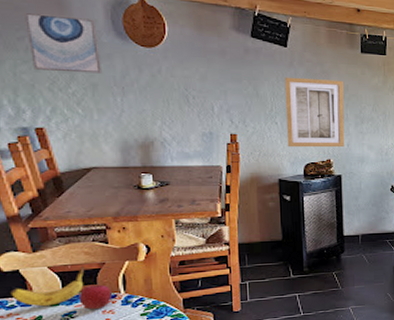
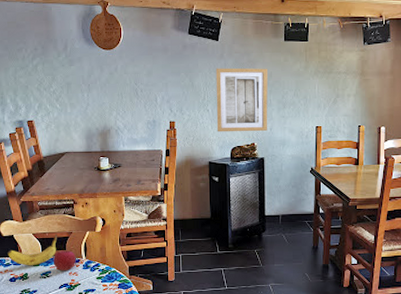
wall art: present [23,12,103,74] -> none [22,28,75,75]

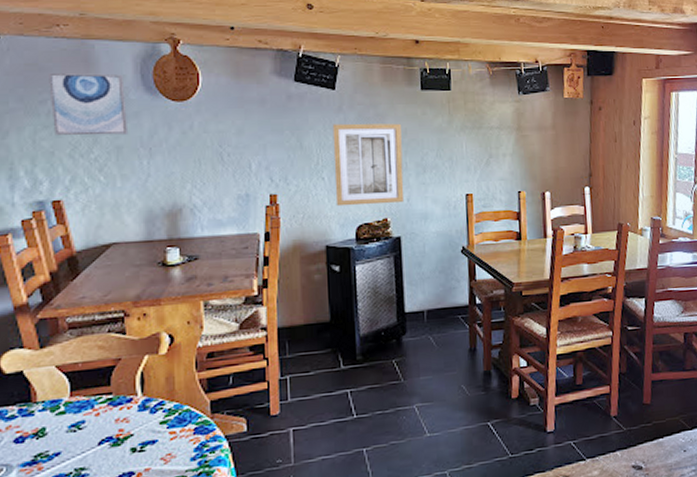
banana: present [7,233,58,266] -> none [12,362,98,417]
wall art: none [22,28,75,75] -> present [47,72,129,136]
apple: present [53,250,76,271] -> none [89,385,127,419]

